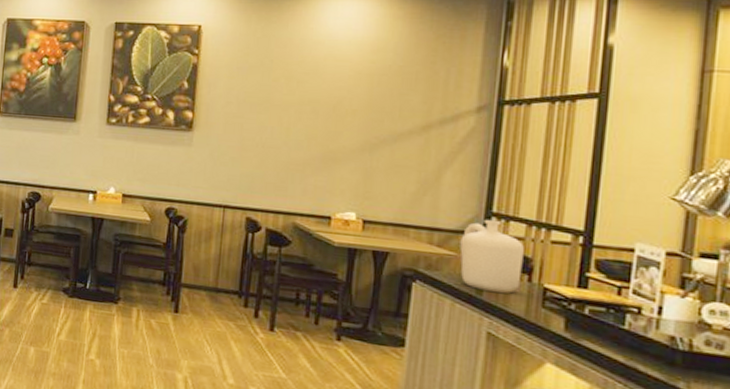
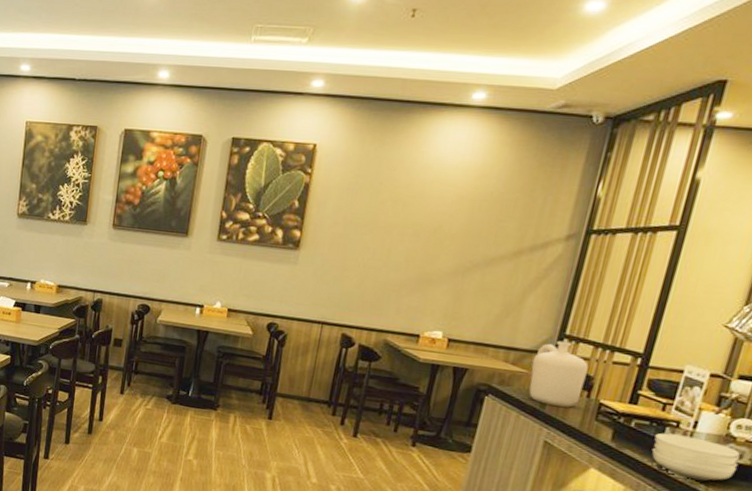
bowl: none [614,320,721,377] -> present [651,433,740,481]

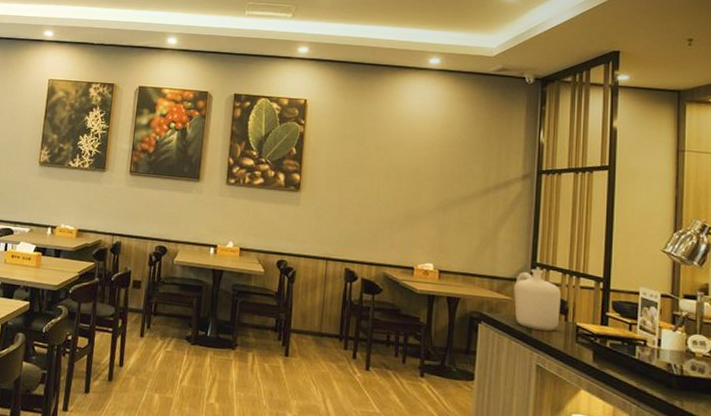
bowl: present [651,433,740,481] -> none [628,351,703,397]

